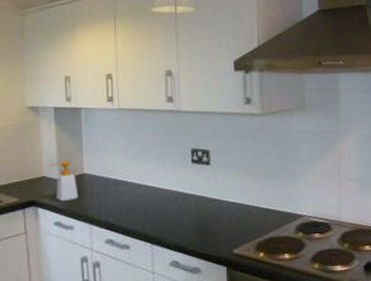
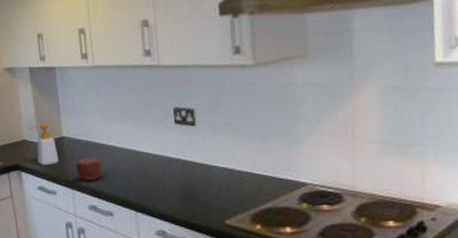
apple: none [95,193,121,216] -> present [76,157,102,181]

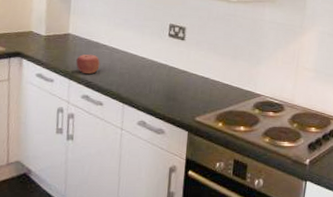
soap bottle: present [27,123,59,166] -> none [36,20,62,57]

